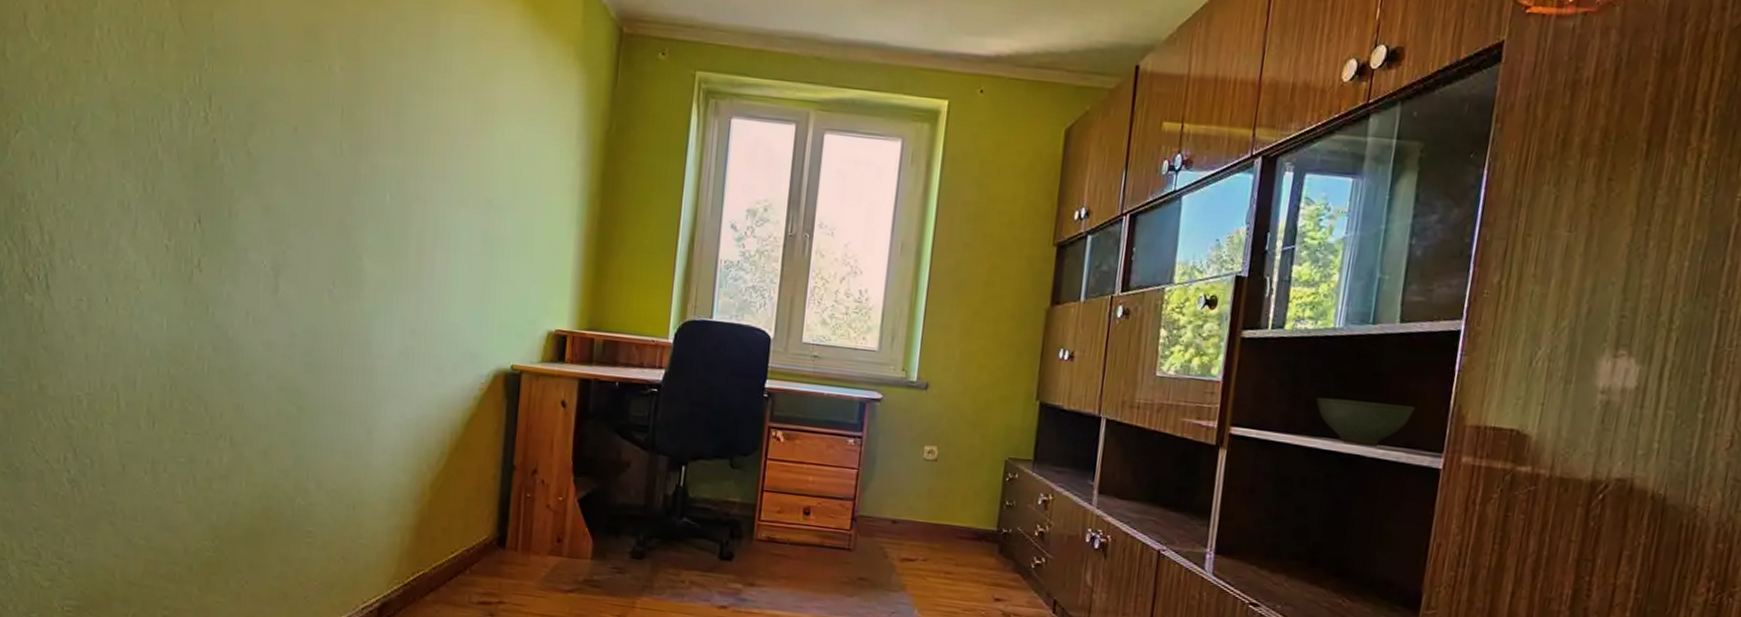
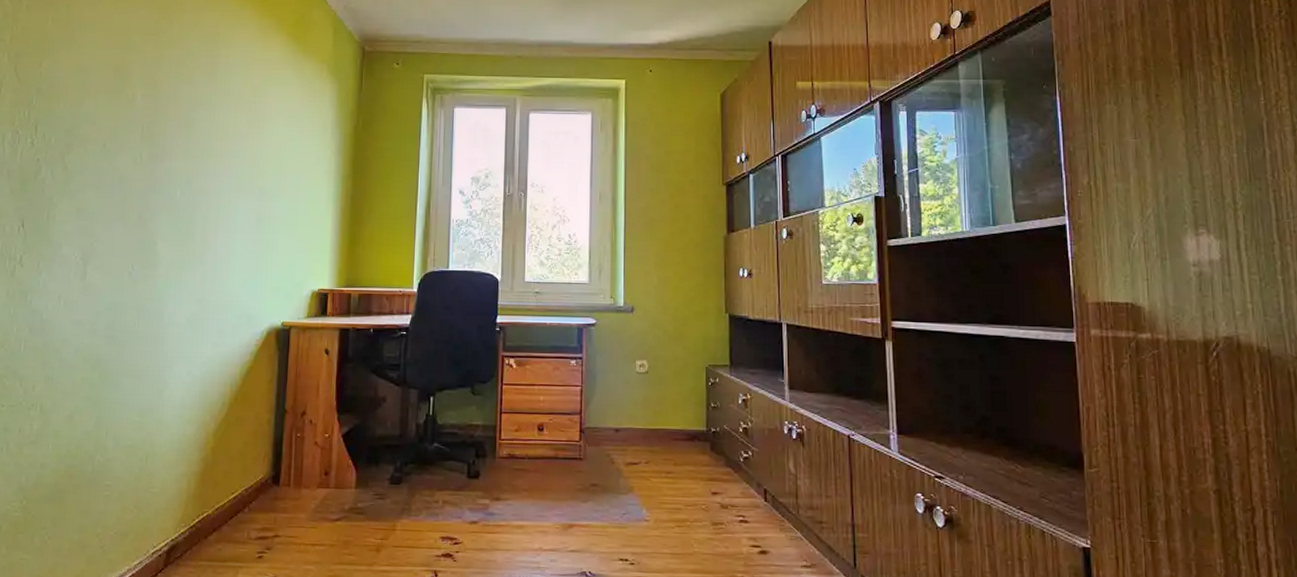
bowl: present [1316,397,1415,446] -> none [959,289,1042,327]

